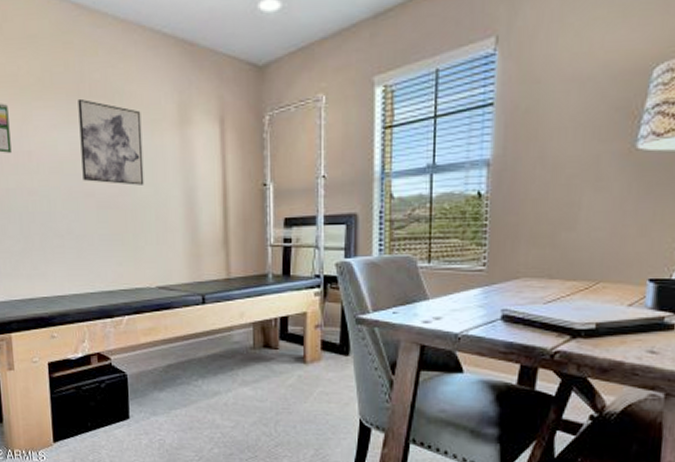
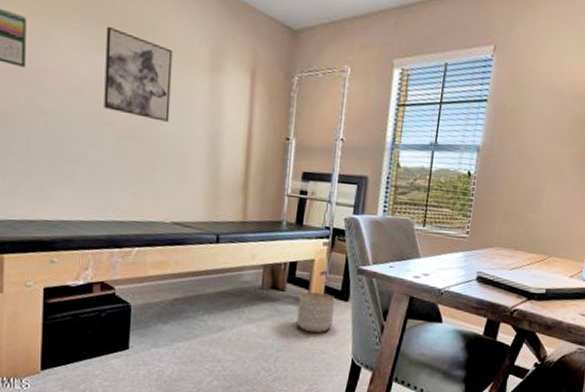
planter: none [293,348,335,393] -> present [296,292,336,334]

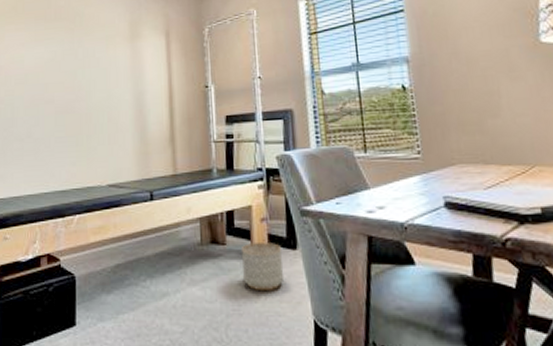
wall art: present [104,26,173,122] -> none [44,21,99,92]

